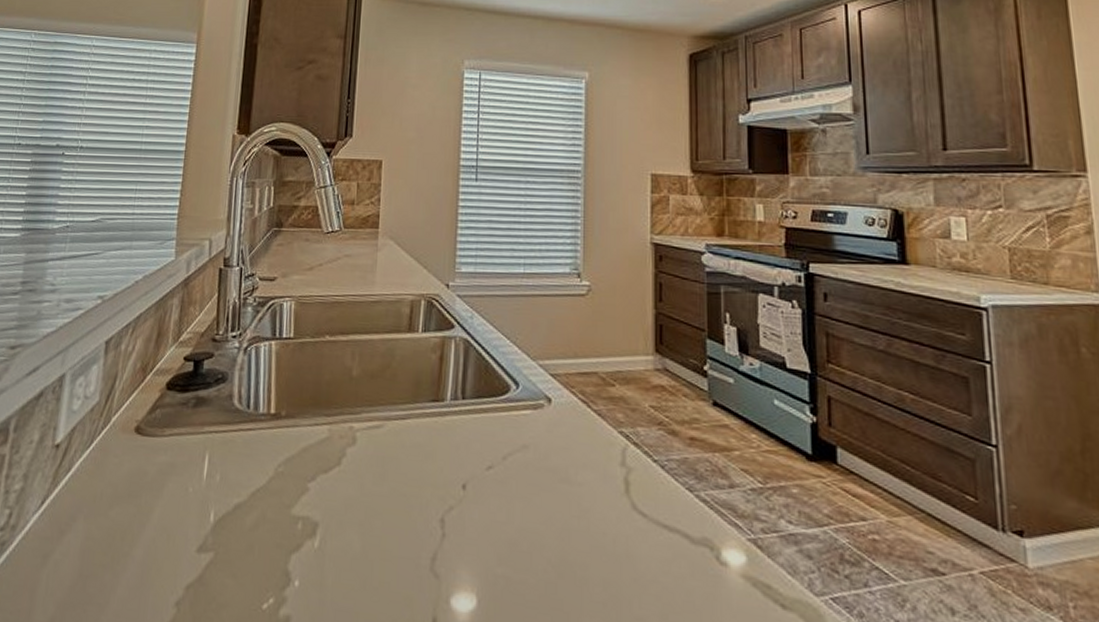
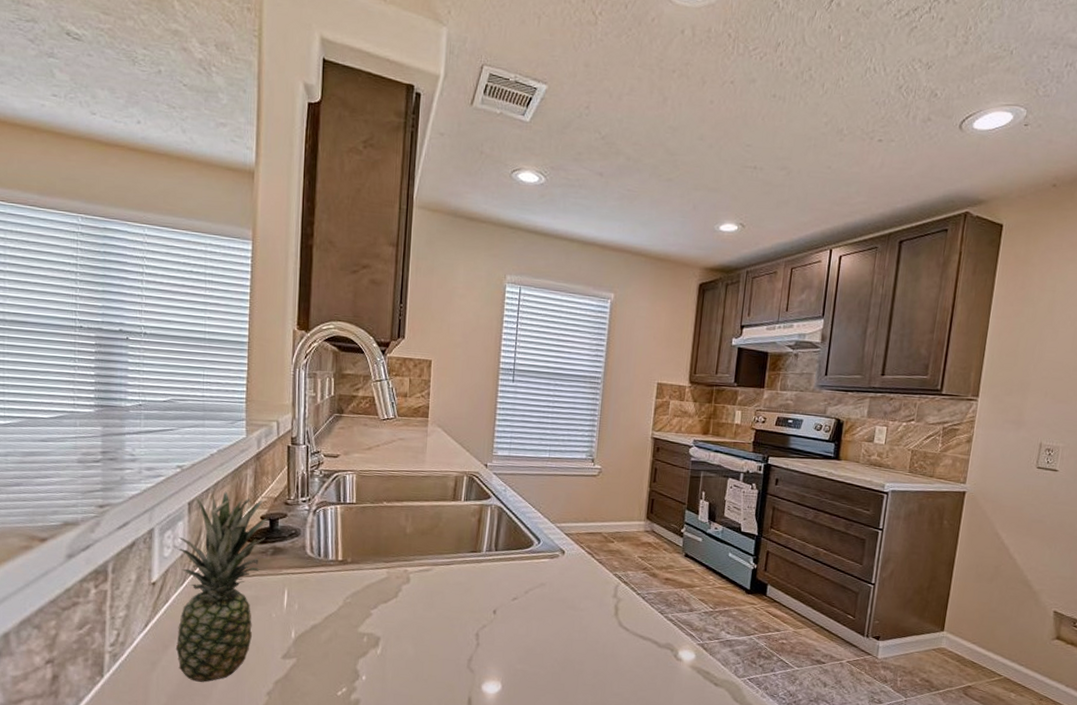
fruit: none [72,326,193,585] -> present [175,491,268,682]

